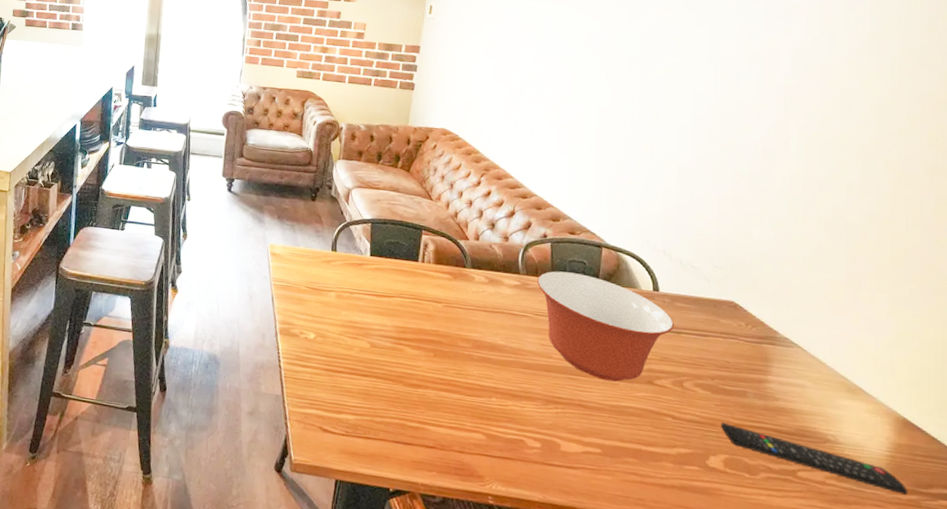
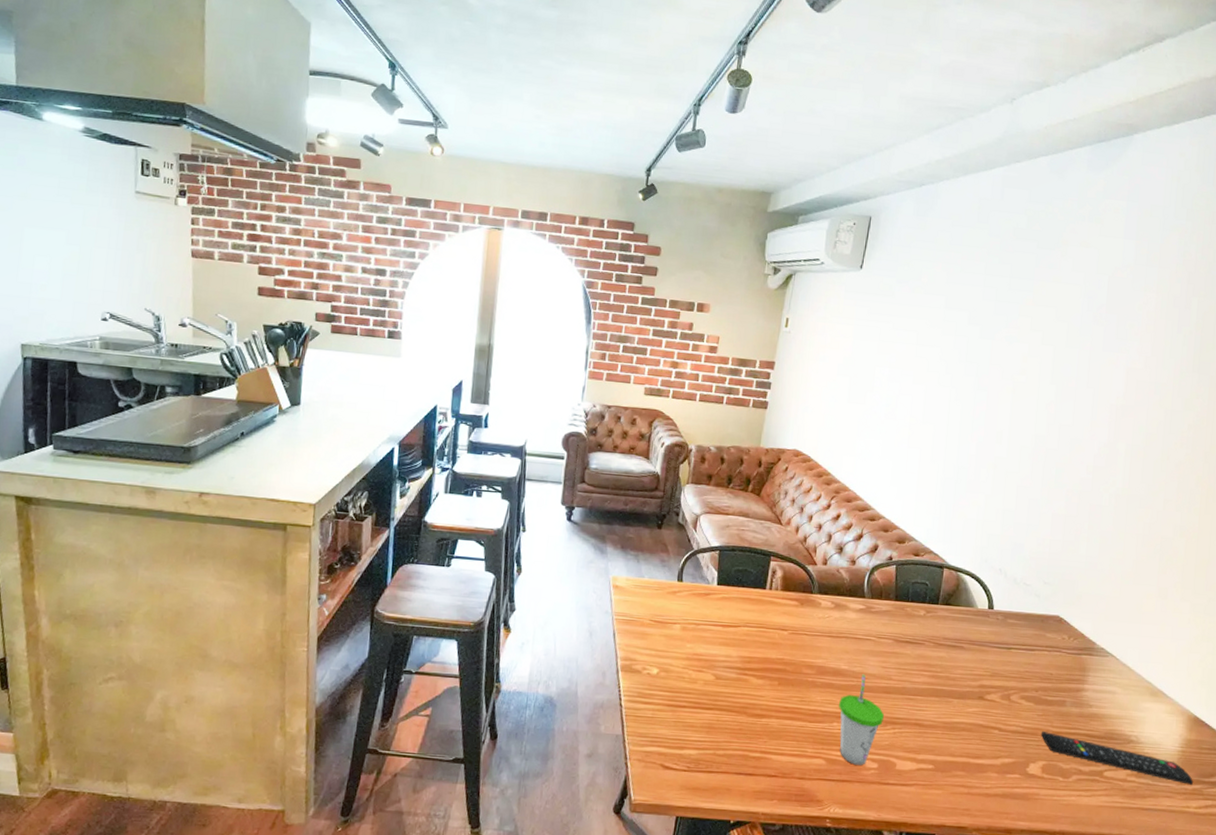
cup: none [497,350,545,444] -> present [839,674,884,765]
mixing bowl: present [537,271,674,382] -> none [881,593,1005,699]

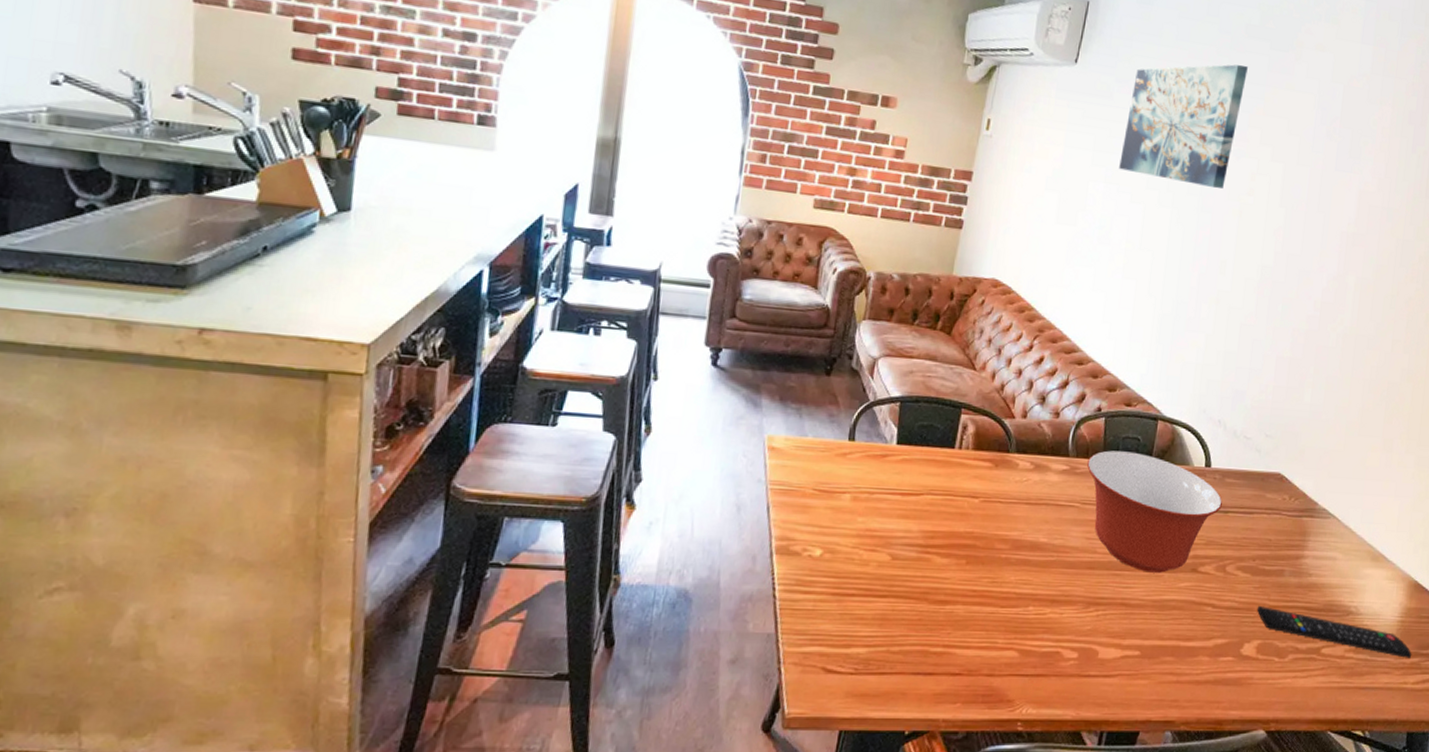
cup: present [839,674,884,765] -> none [1035,547,1087,656]
mixing bowl: none [881,593,1005,699] -> present [1087,450,1222,573]
wall art: none [902,263,1017,370] -> present [1119,64,1248,189]

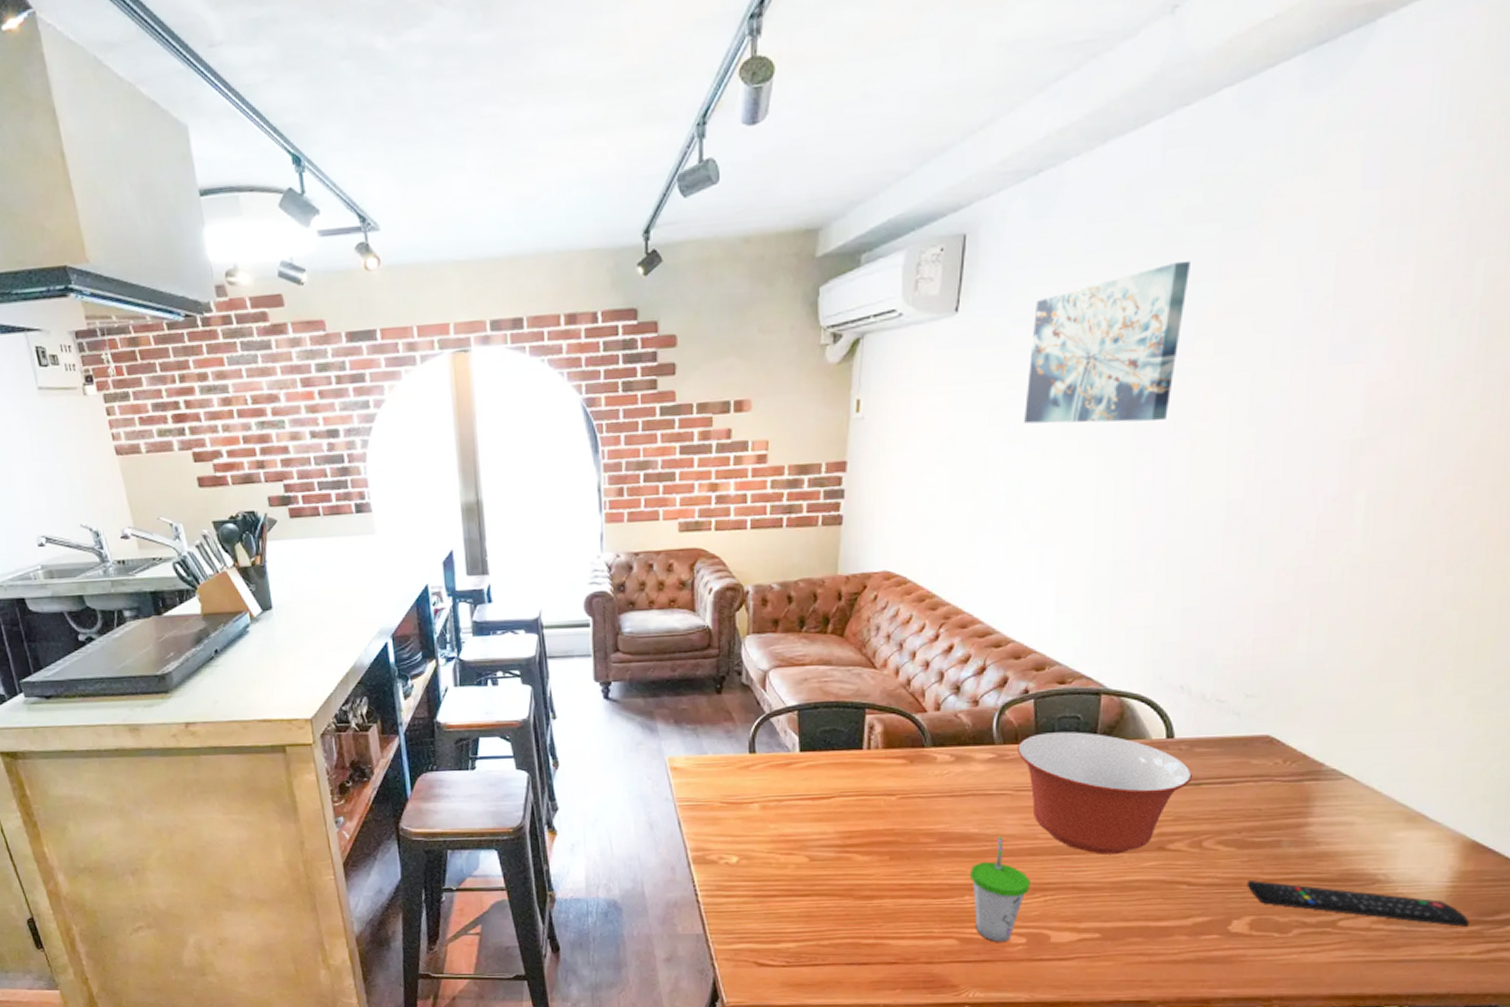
cup: none [1035,547,1087,656] -> present [970,836,1030,942]

